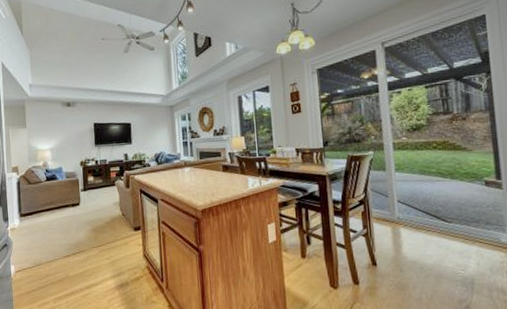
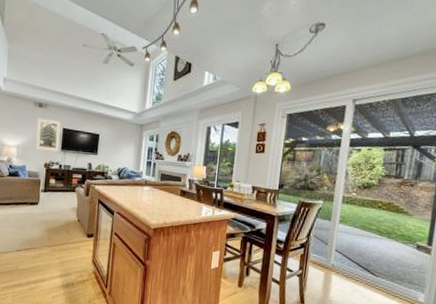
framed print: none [66,116,93,150] -> present [35,118,61,152]

